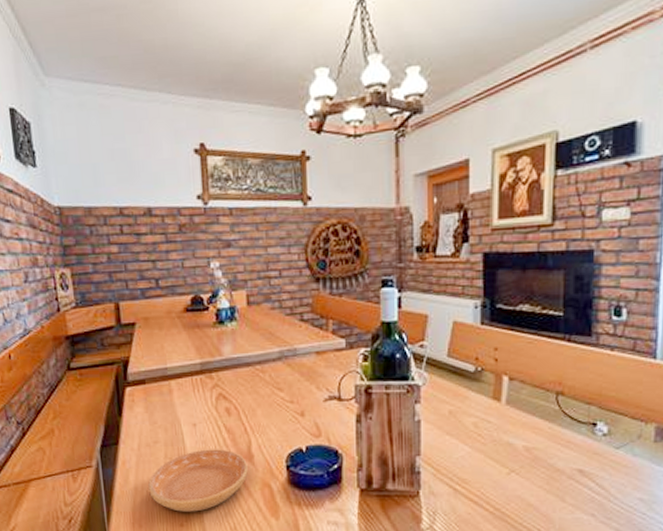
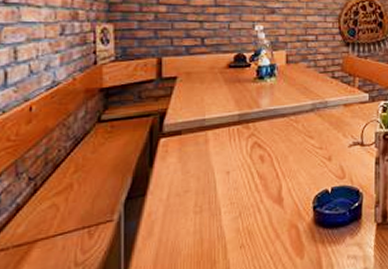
saucer: present [148,449,248,512] -> none [174,194,277,261]

